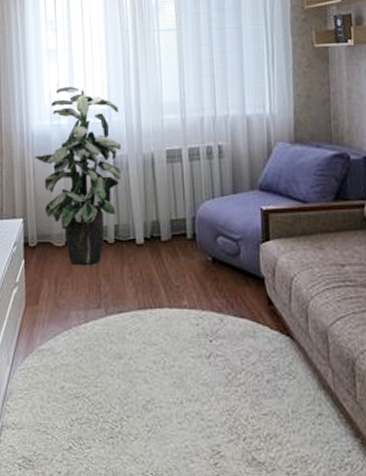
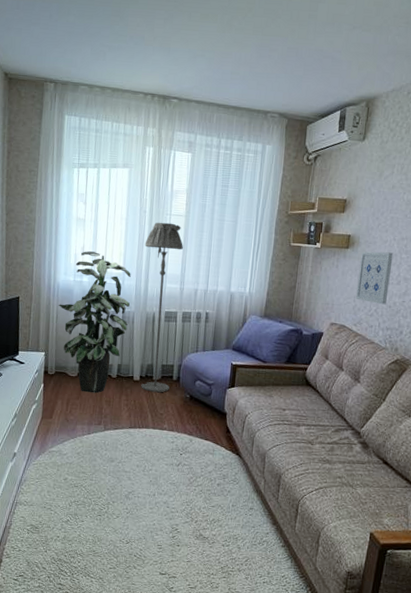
floor lamp: none [131,40,184,258] -> present [141,222,184,393]

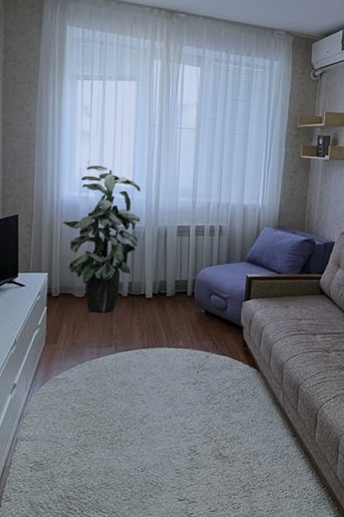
floor lamp: present [141,222,184,393] -> none [154,135,195,310]

